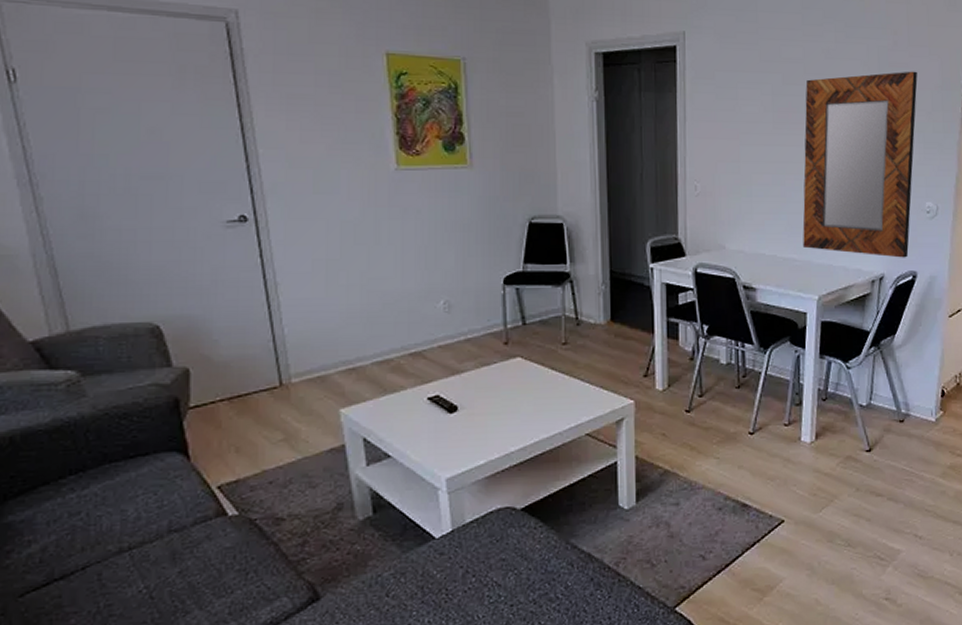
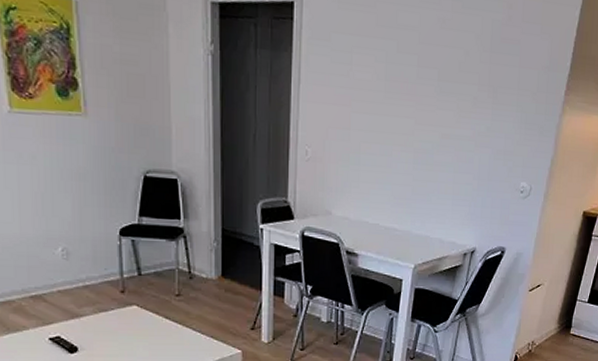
home mirror: present [802,71,918,258] -> none [404,48,527,234]

